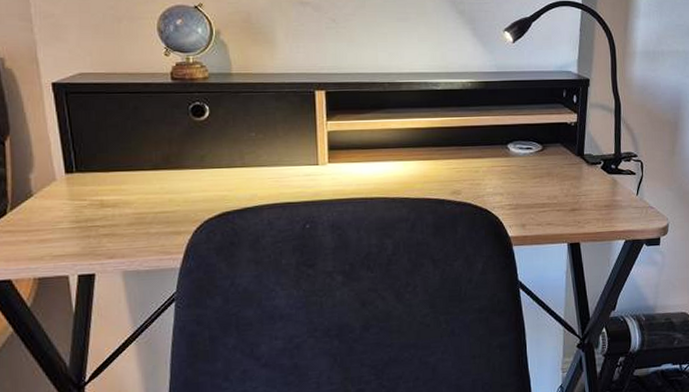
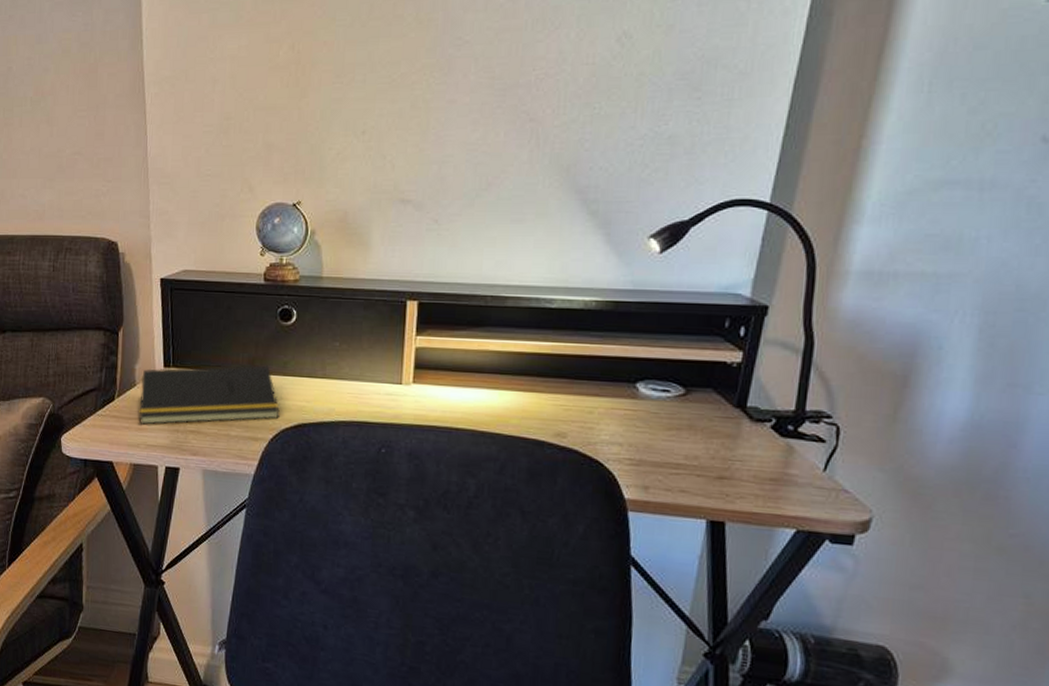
notepad: none [38,161,201,235] -> present [139,365,280,425]

